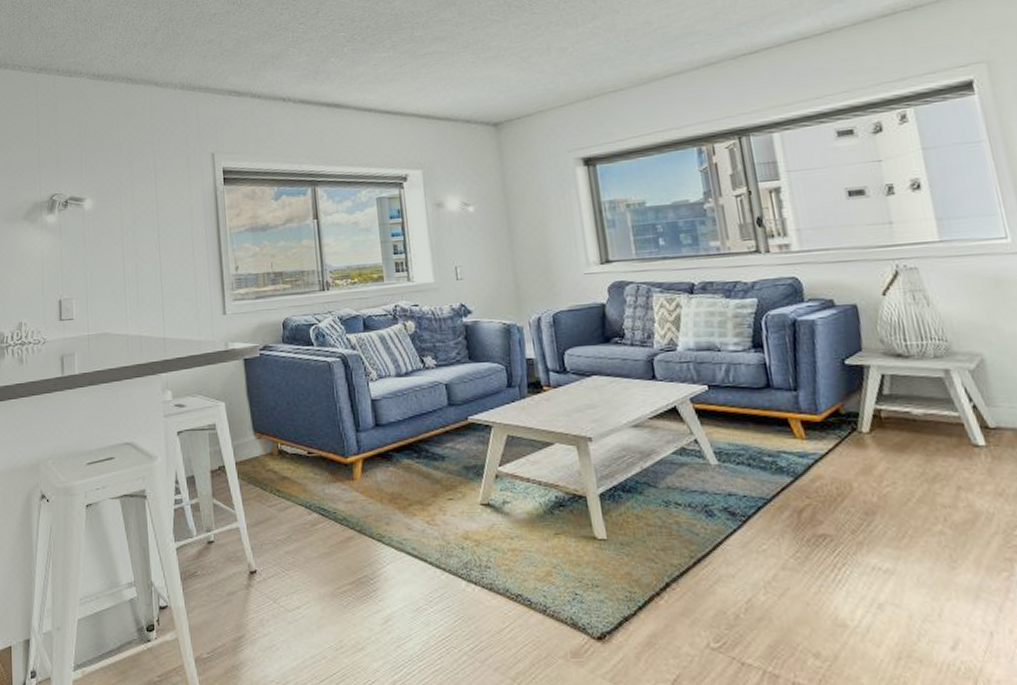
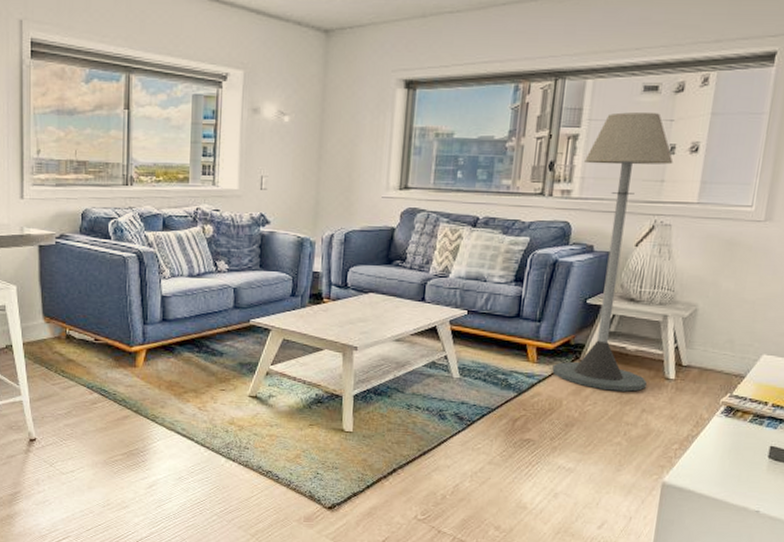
floor lamp: none [795,156,952,466] -> present [552,112,674,392]

